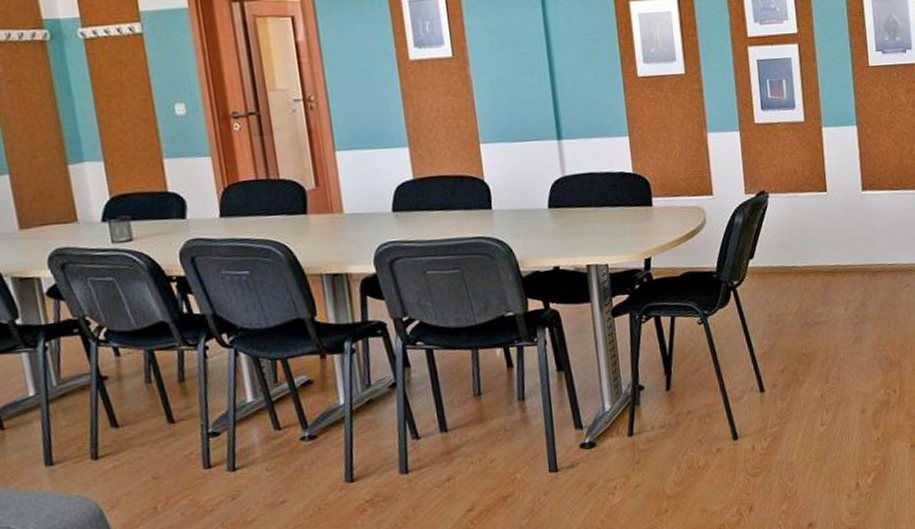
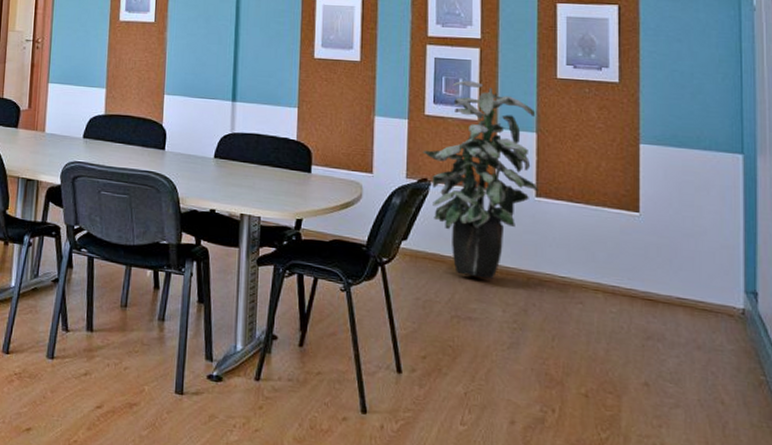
indoor plant: none [757,80,864,282] -> present [422,80,538,279]

